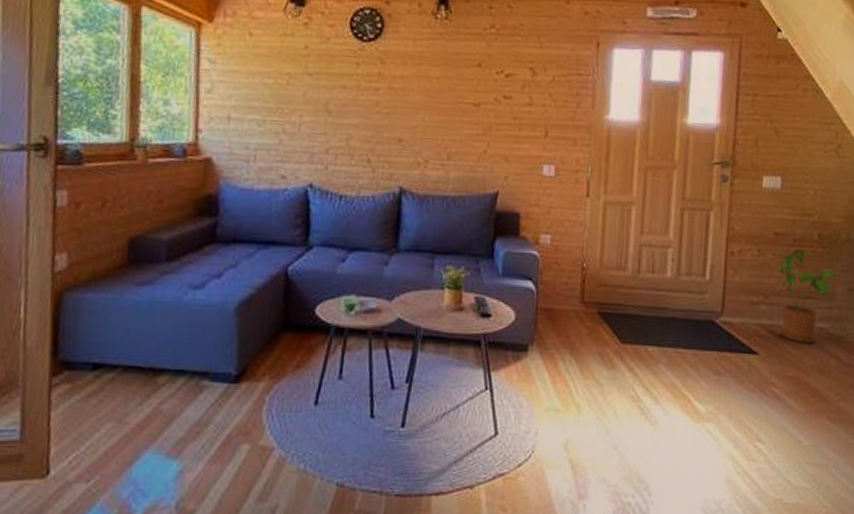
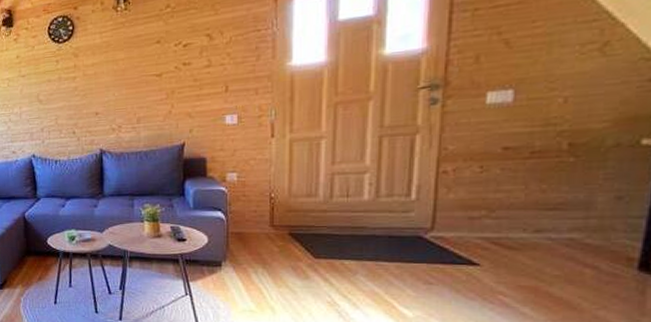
house plant: present [775,249,837,343] -> none [504,161,597,254]

